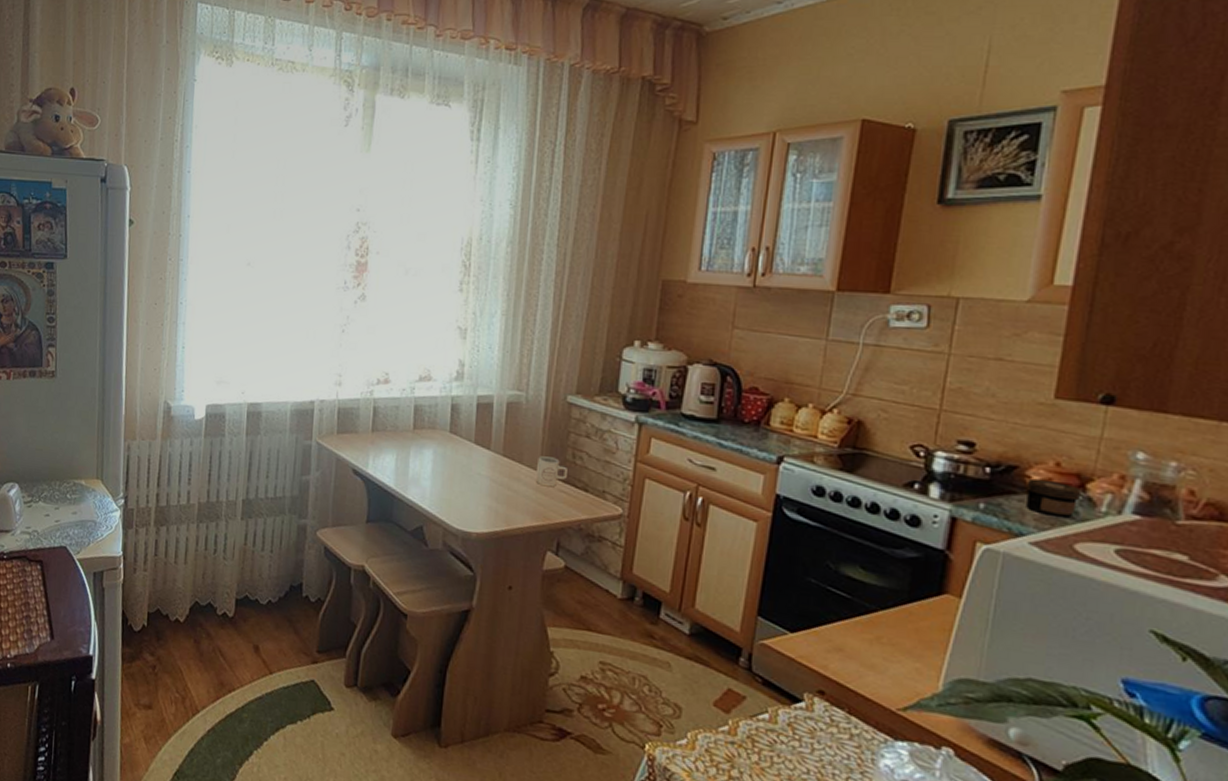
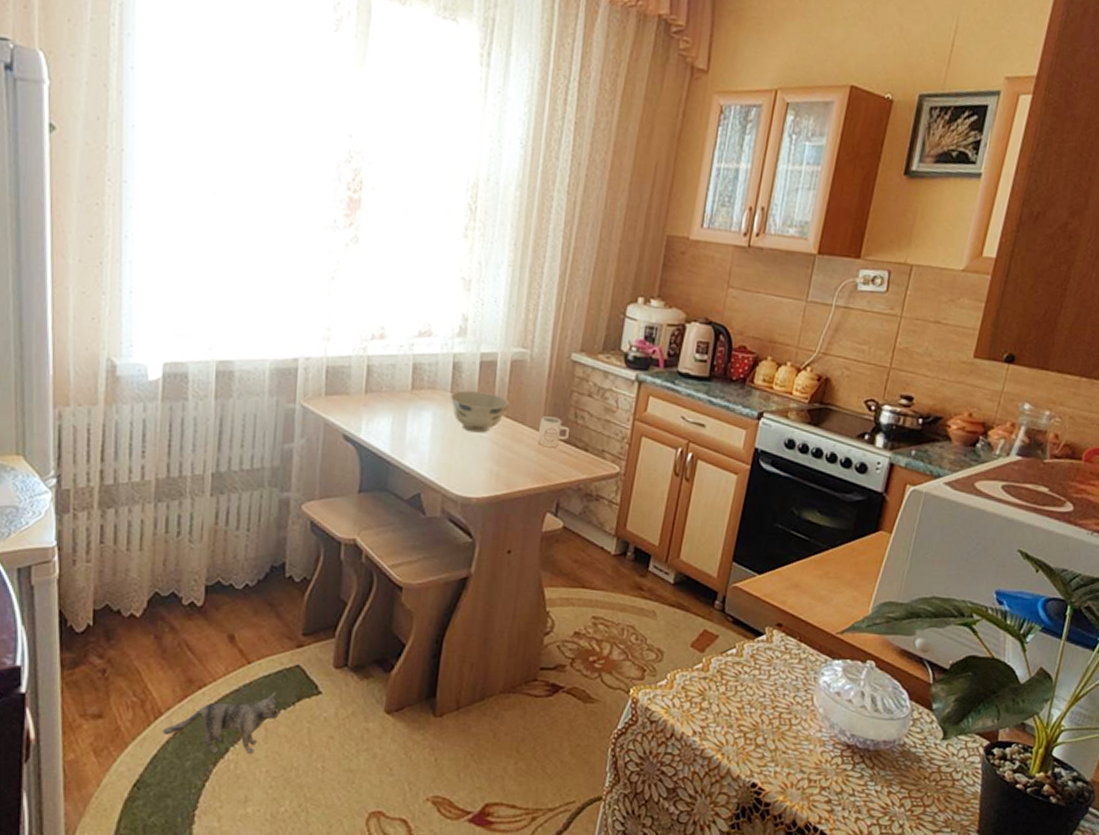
cat: none [198,702,297,759] -> present [162,691,279,754]
bowl: none [449,430,506,471] -> present [449,390,510,433]
jar: present [1026,478,1080,519] -> none [945,427,984,461]

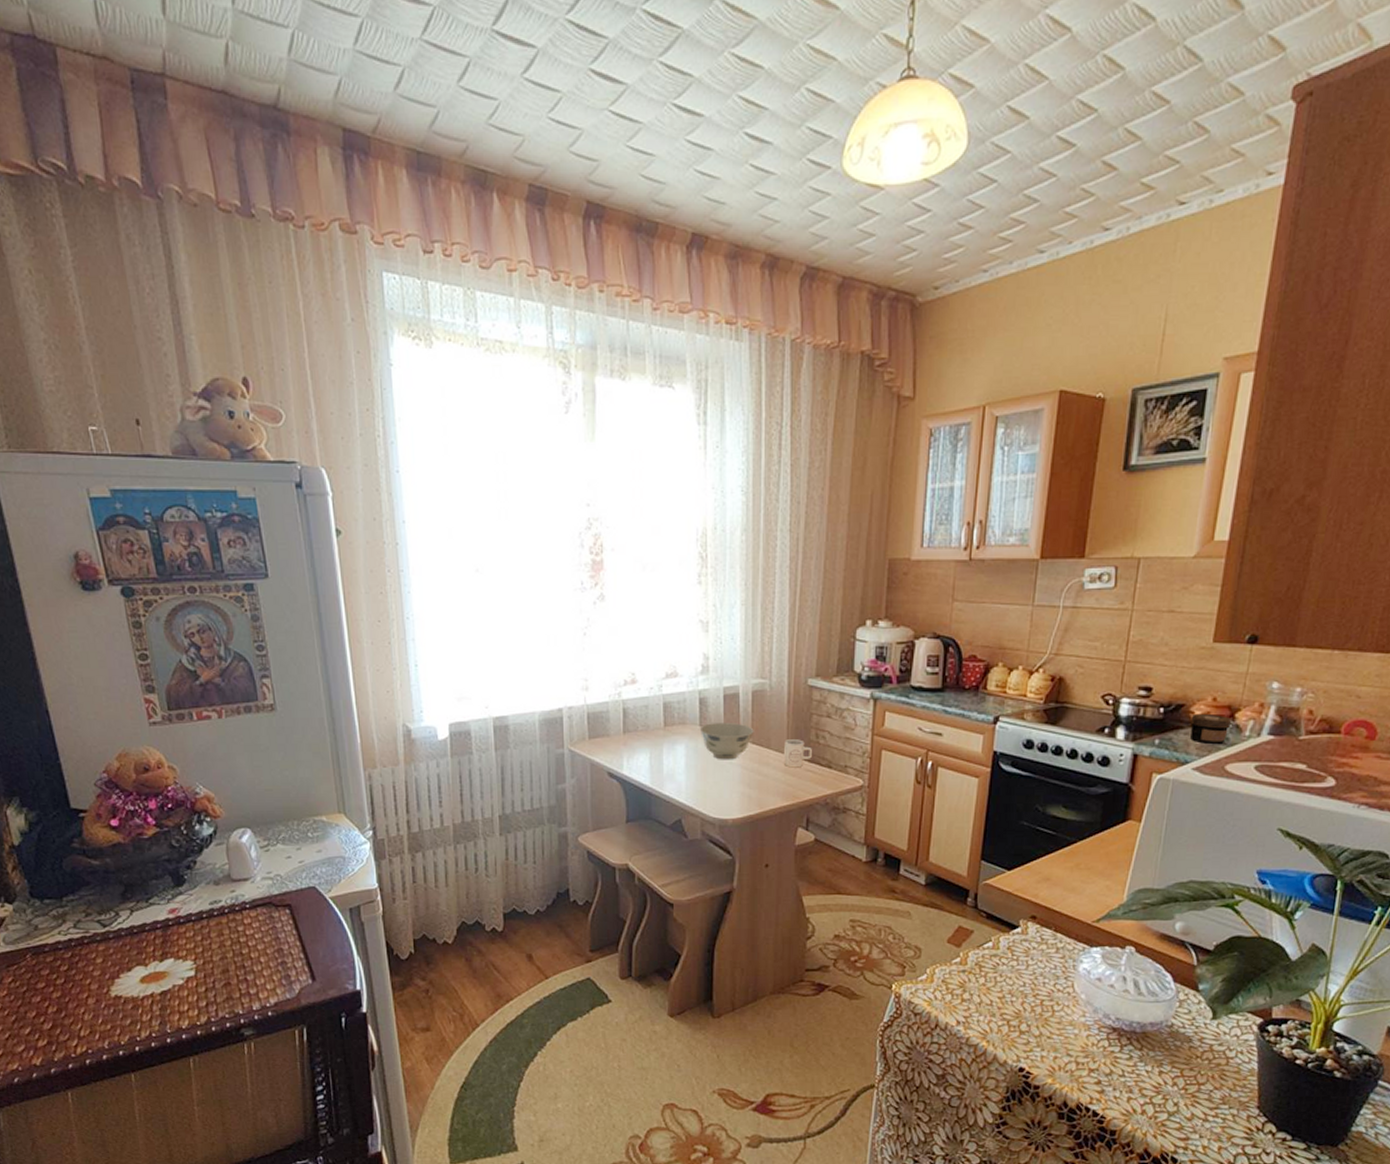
cat: present [162,691,279,754] -> none [480,1001,577,1058]
jar: none [945,427,984,461] -> present [1190,713,1231,745]

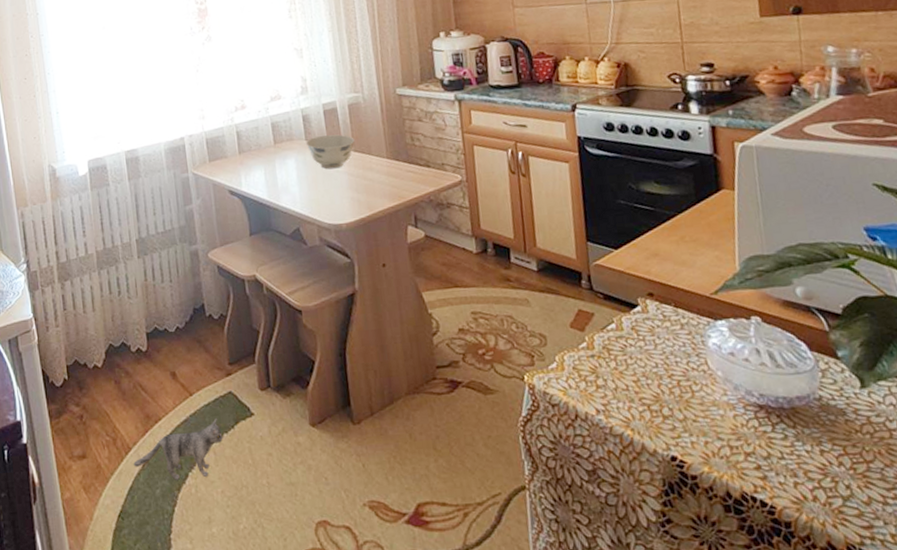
cat: none [480,1001,577,1058] -> present [133,417,223,480]
mug: present [783,739,812,768] -> none [383,143,411,171]
jar: present [1190,713,1231,745] -> none [757,81,798,110]

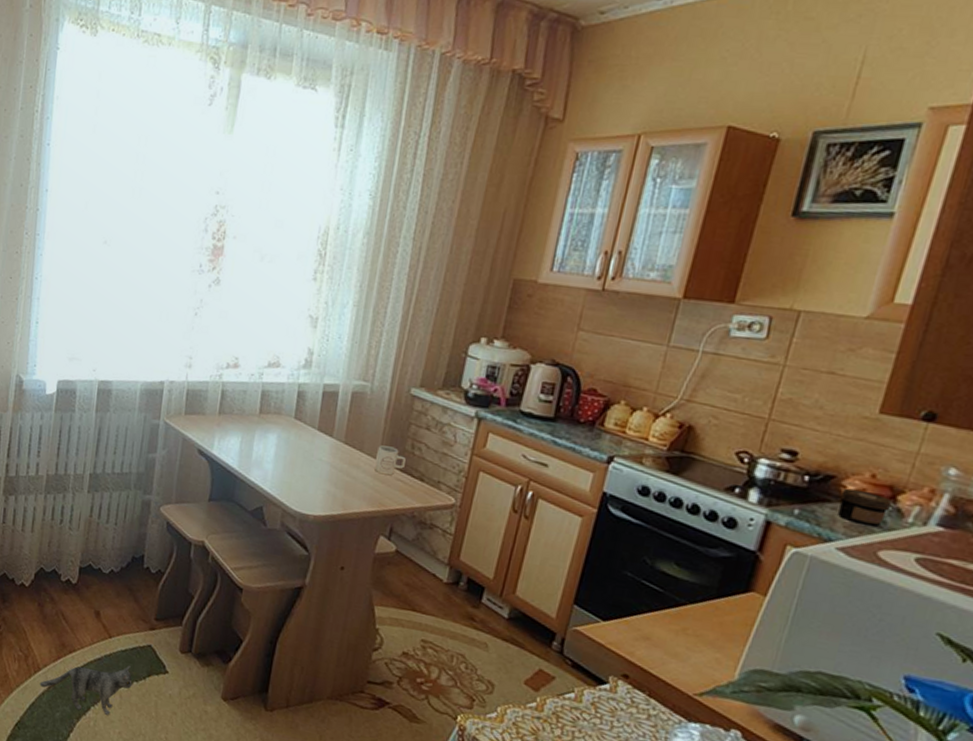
bowl: present [305,134,355,169] -> none [293,417,349,457]
mug: none [383,143,411,171] -> present [374,445,406,476]
jar: none [757,81,798,110] -> present [838,488,891,528]

